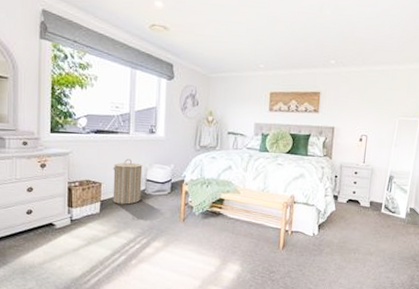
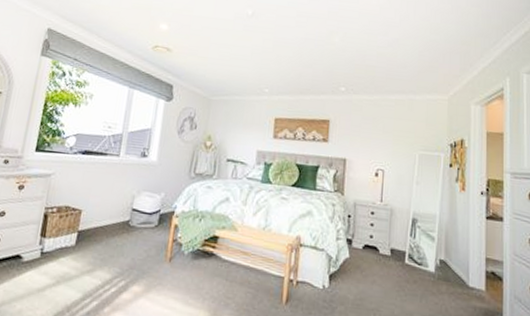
laundry hamper: present [112,158,143,205] -> none [91,183,130,238]

